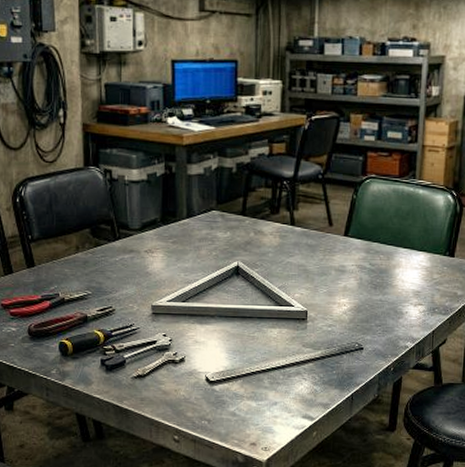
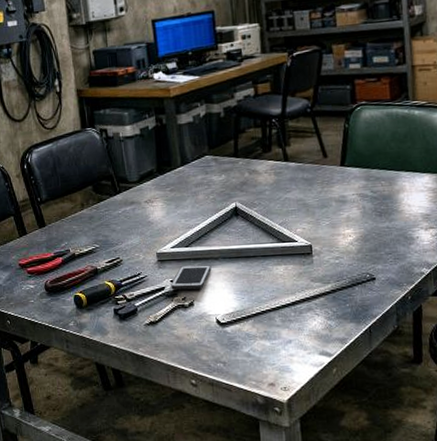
cell phone: none [163,320,206,345] -> present [171,264,212,290]

